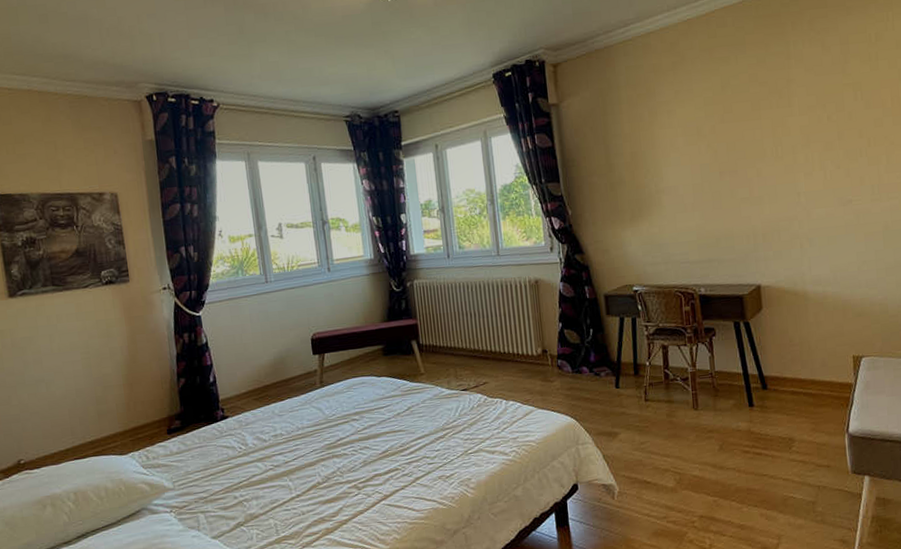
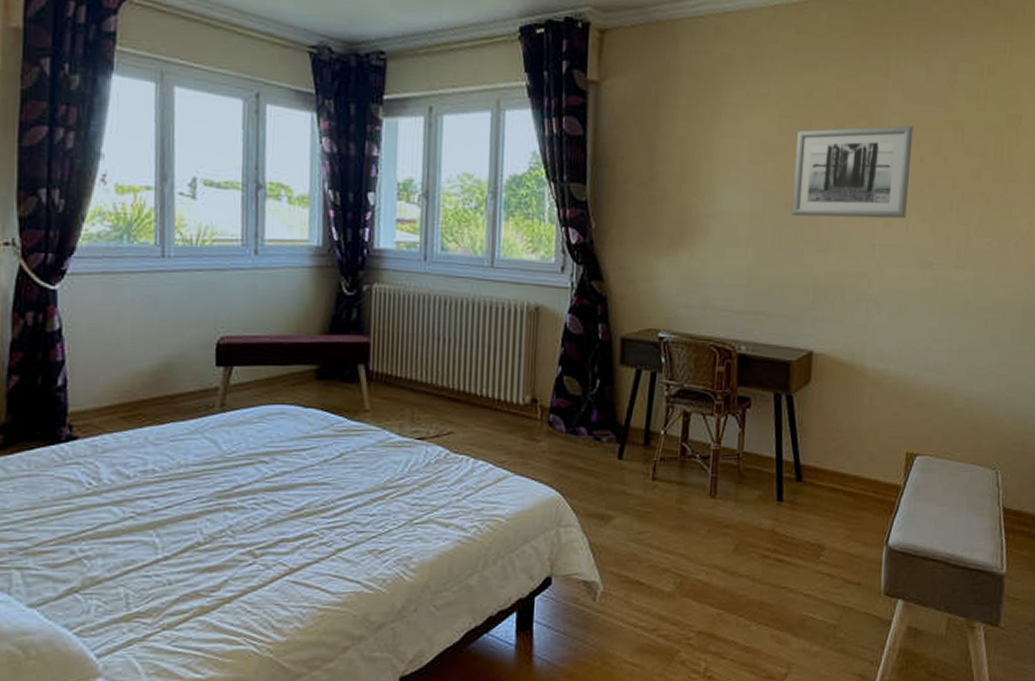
wall art: none [720,93,823,180] -> present [791,125,914,219]

